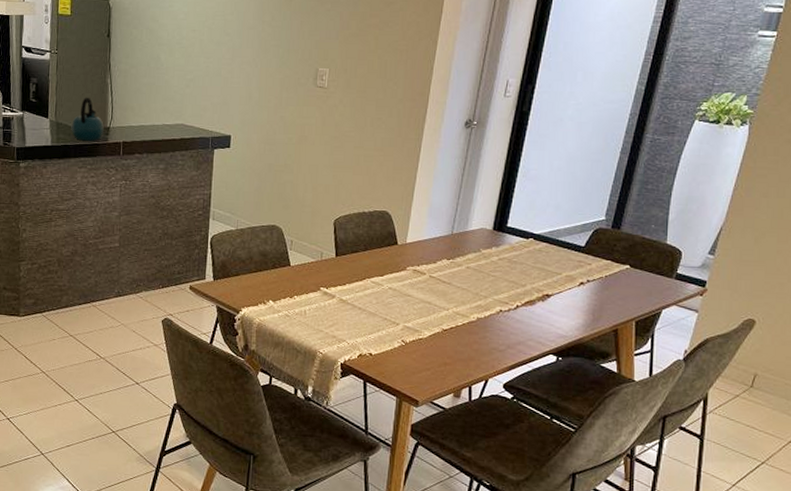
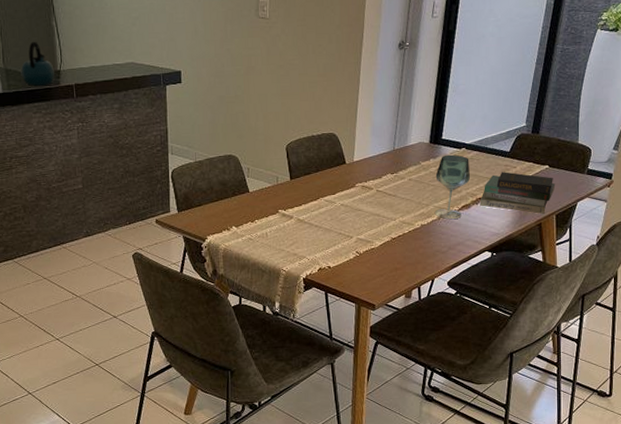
wine glass: none [494,244,538,315] -> present [435,154,471,219]
books: none [546,268,637,320] -> present [479,172,556,215]

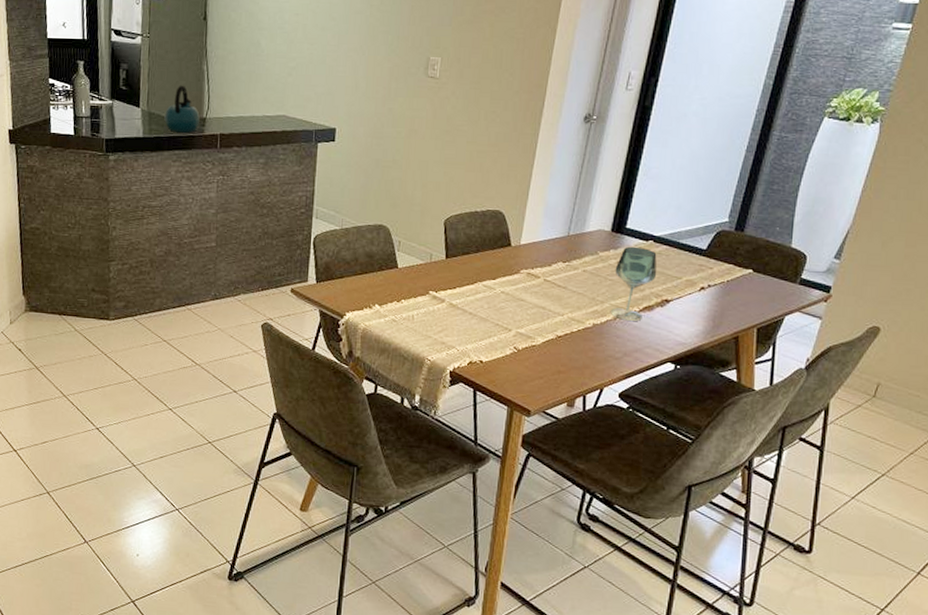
books: present [479,172,556,215] -> none [665,272,760,327]

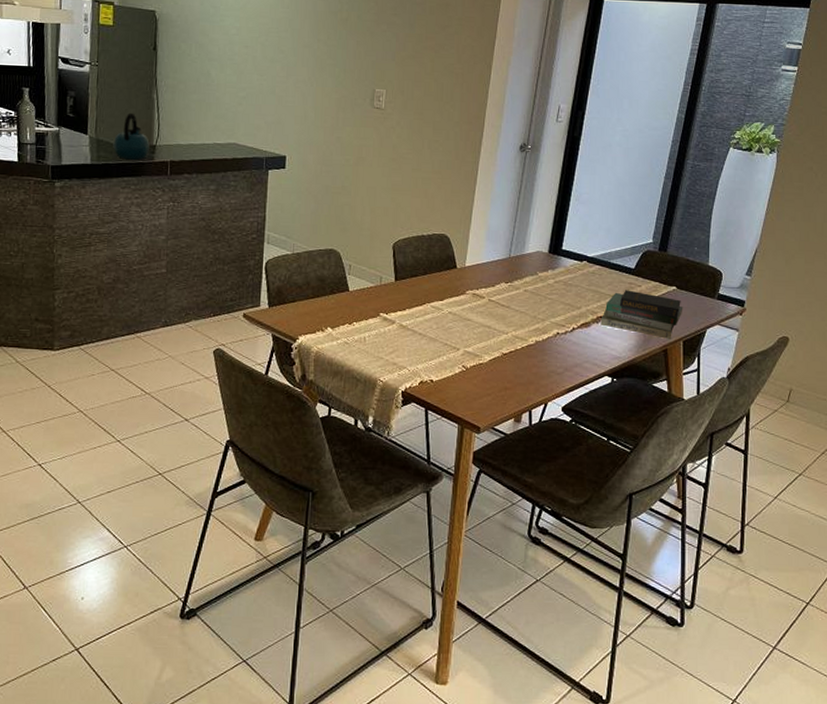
wine glass: present [611,246,657,321] -> none [552,267,592,337]
books: none [665,272,760,327] -> present [600,290,683,340]

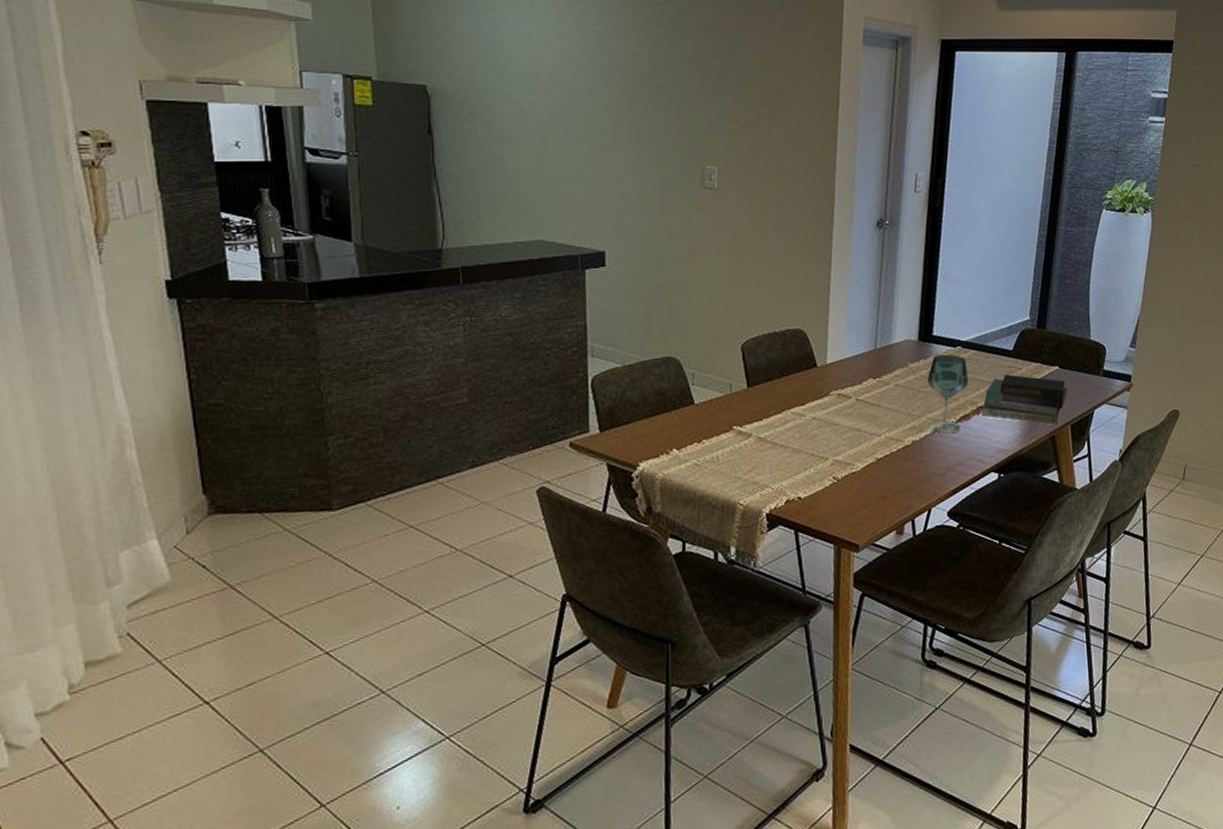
kettle: present [113,113,150,160] -> none [386,211,434,269]
wine glass: none [552,267,592,337] -> present [927,354,969,433]

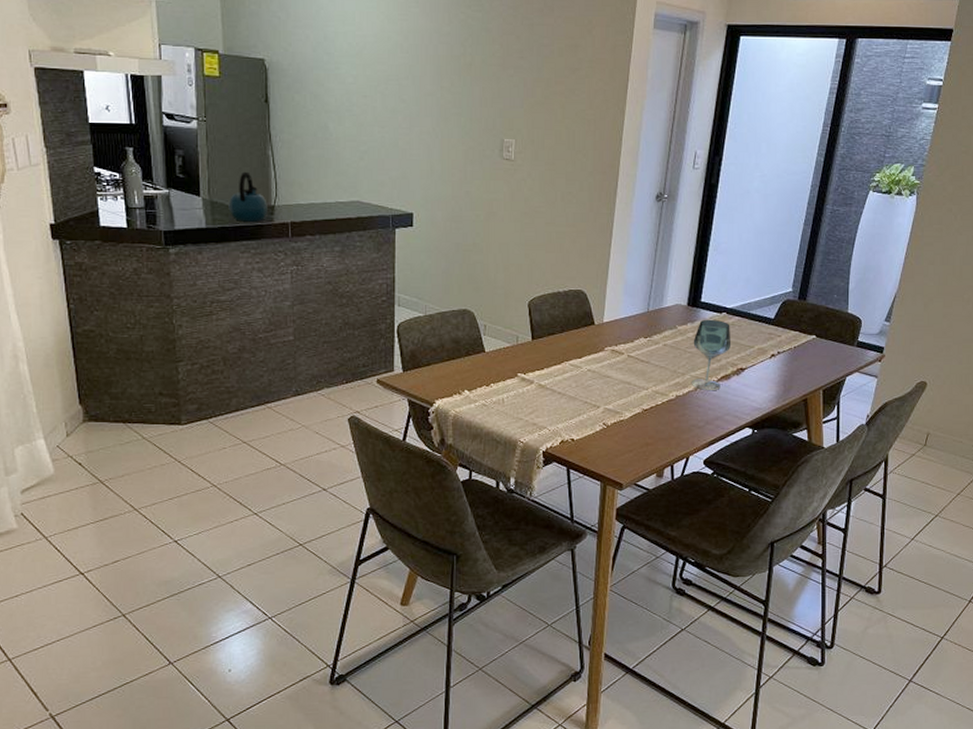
kettle: none [386,211,434,269] -> present [228,171,268,222]
books: present [981,374,1068,426] -> none [740,340,823,389]

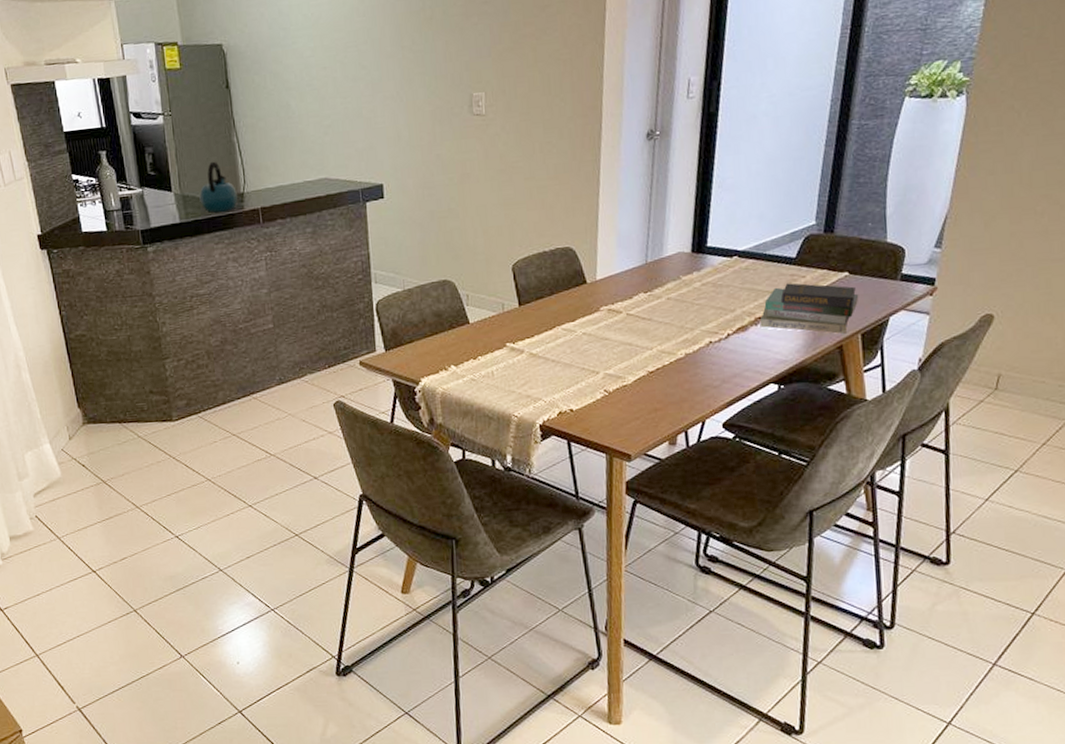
wine glass: present [692,319,732,390] -> none [700,265,747,345]
books: none [740,340,823,389] -> present [759,283,859,335]

